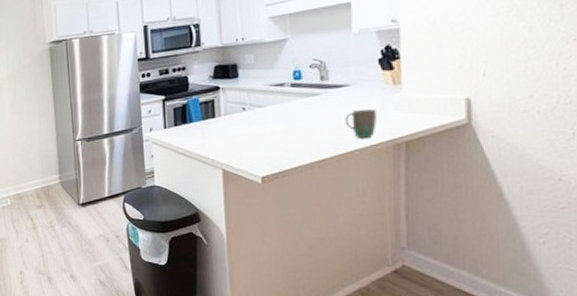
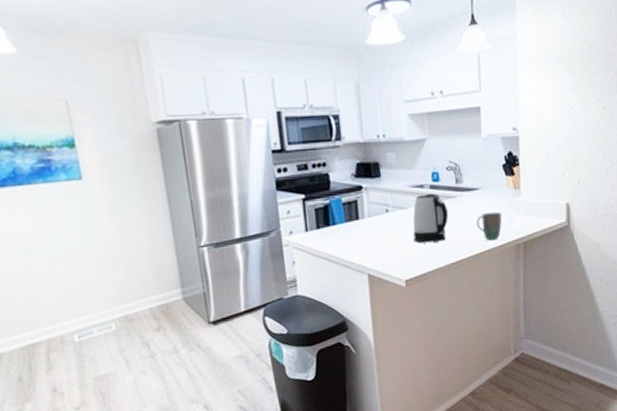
kettle: none [271,91,311,141] -> present [413,193,448,243]

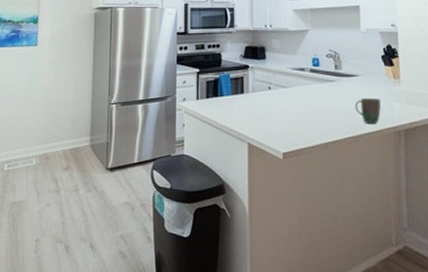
kettle: present [413,193,448,243] -> none [293,77,327,120]

